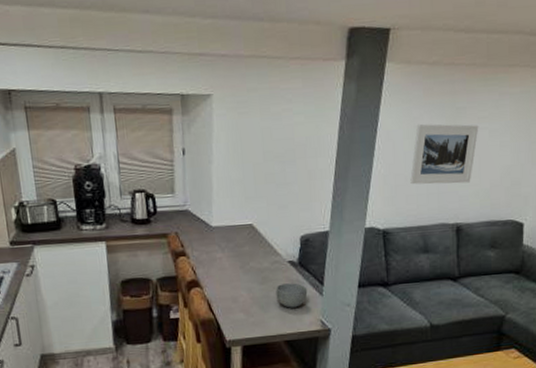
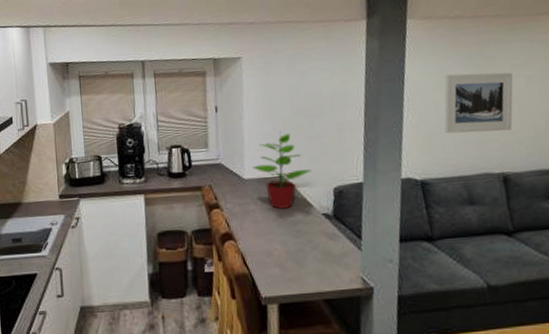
potted plant: none [220,177,281,257] -> present [252,131,313,209]
bowl: present [276,283,308,308] -> none [311,236,345,264]

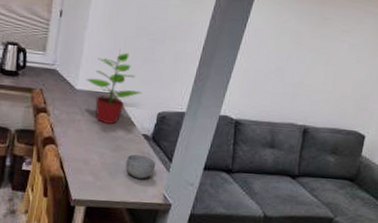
bowl: none [311,236,345,264] -> present [125,154,156,179]
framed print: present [444,72,513,134] -> none [269,26,341,90]

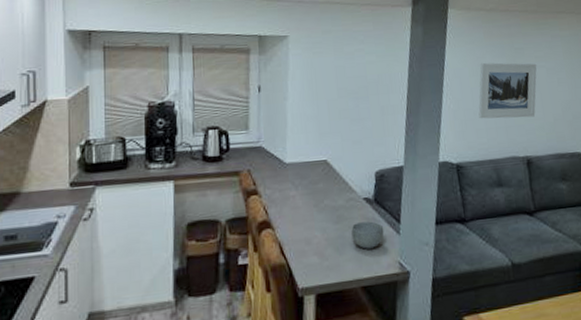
potted plant: present [85,49,143,124] -> none [294,113,356,194]
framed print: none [269,26,341,90] -> present [478,62,537,119]

